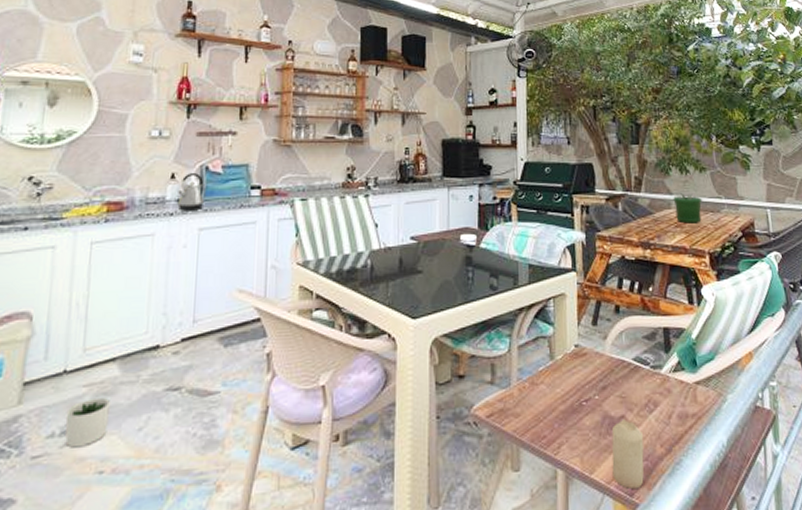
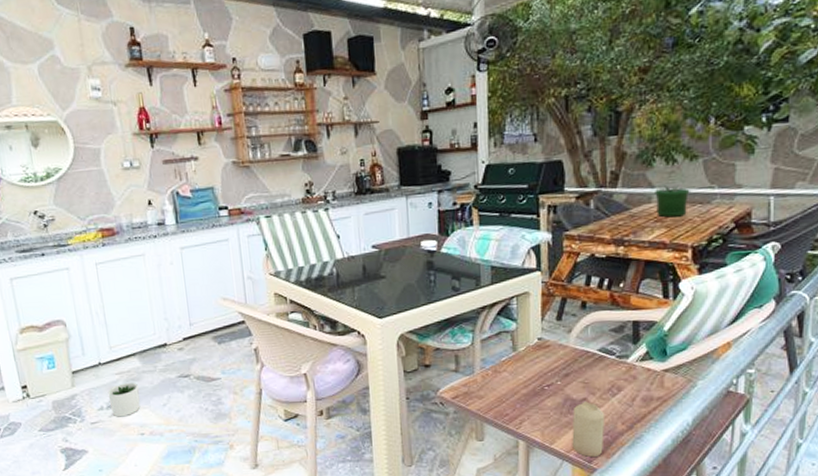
kettle: present [177,173,205,211] -> none [157,199,181,233]

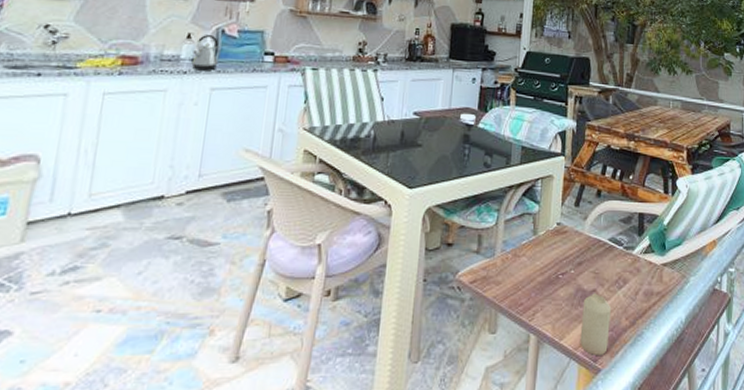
planter: present [107,383,141,417] -> none [65,242,112,287]
kettle: none [157,199,181,233] -> present [191,35,219,71]
planter: present [655,184,693,218] -> none [660,91,688,121]

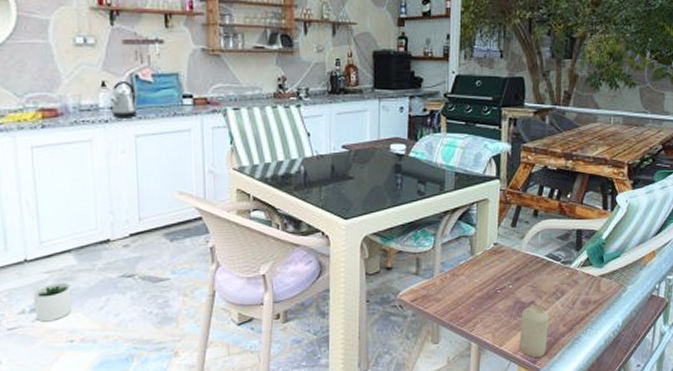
planter: none [65,242,112,287] -> present [32,283,72,322]

